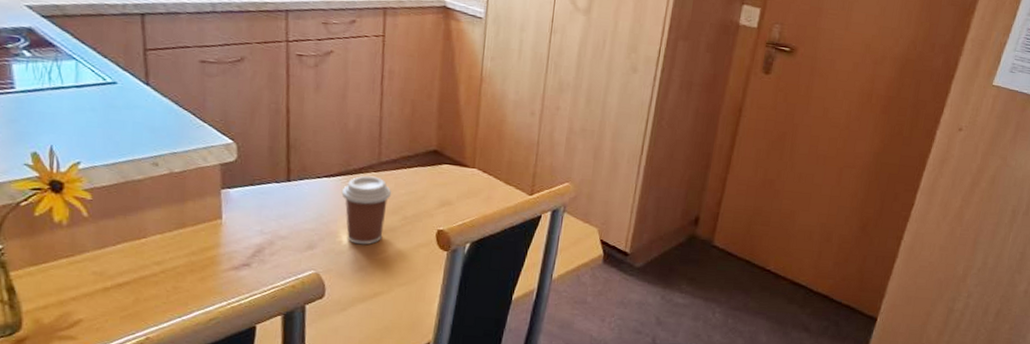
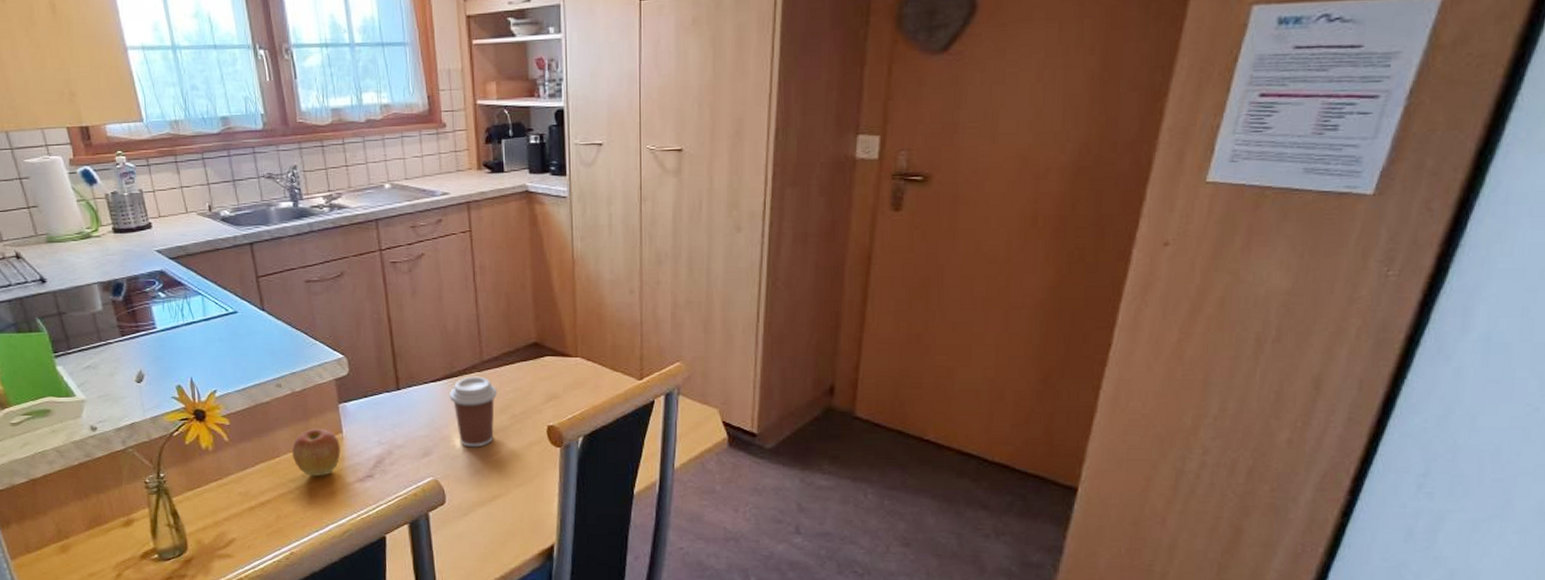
apple: none [162,211,218,261] -> present [292,428,341,477]

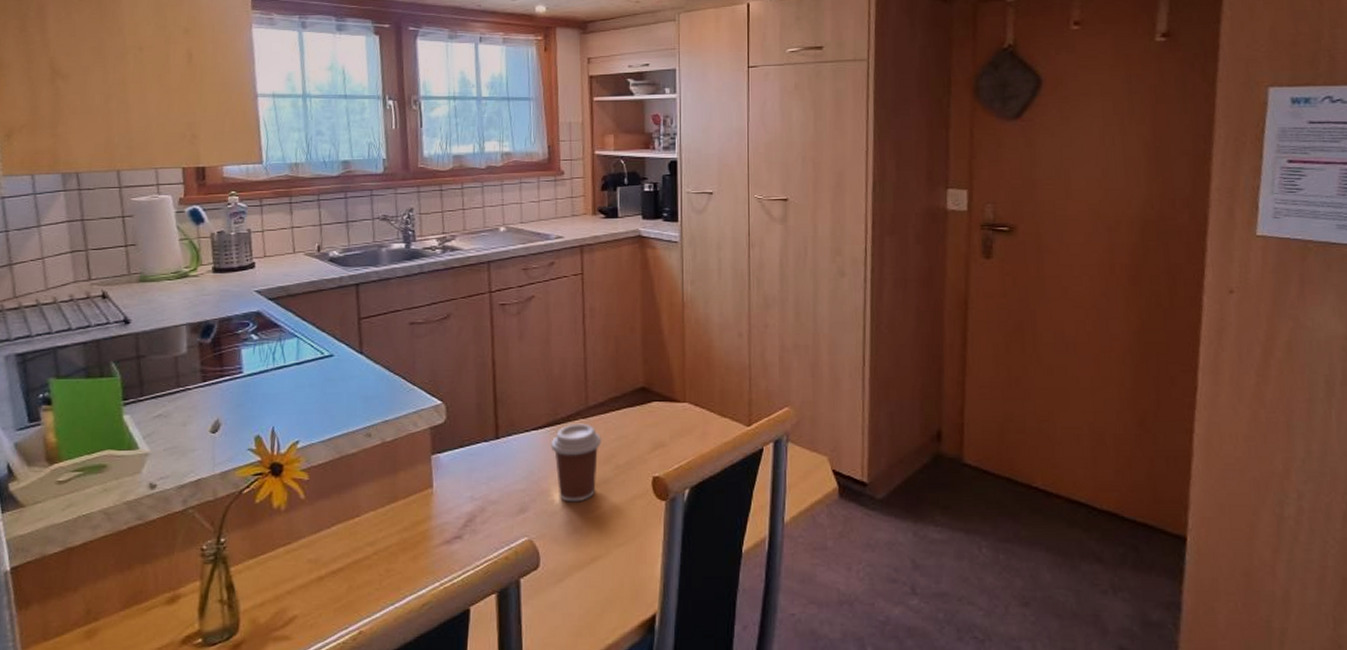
apple: present [292,428,341,477] -> none [374,482,429,539]

